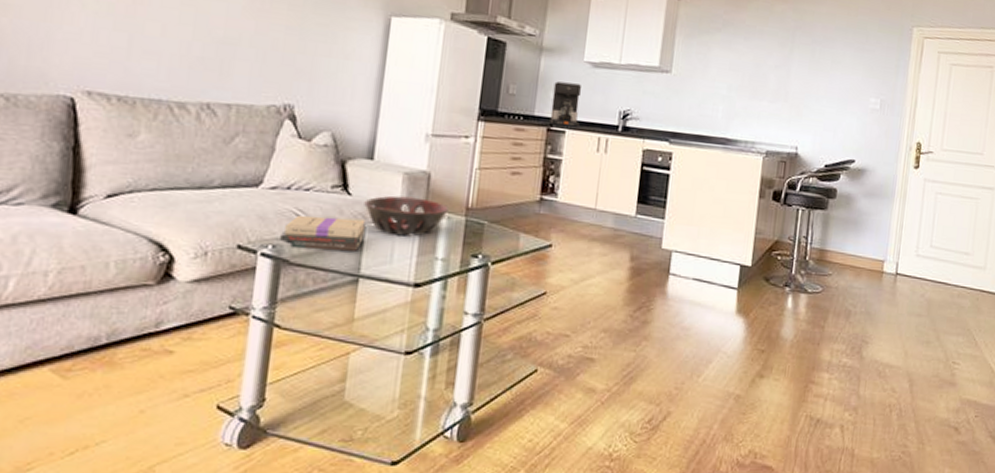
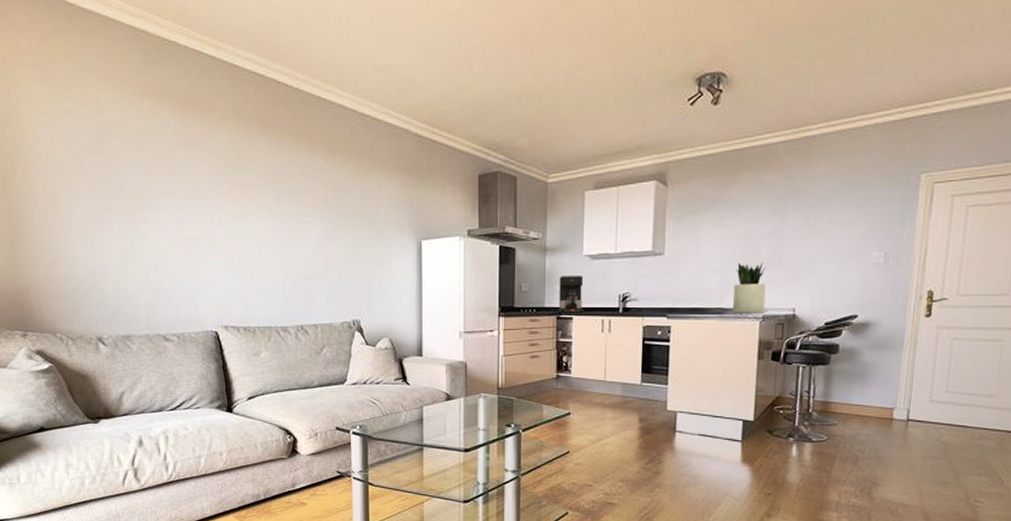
books: present [280,215,366,251] -> none [364,402,423,428]
decorative bowl: present [364,195,449,235] -> none [420,382,484,412]
planter: none [734,91,772,149] -> present [730,263,767,313]

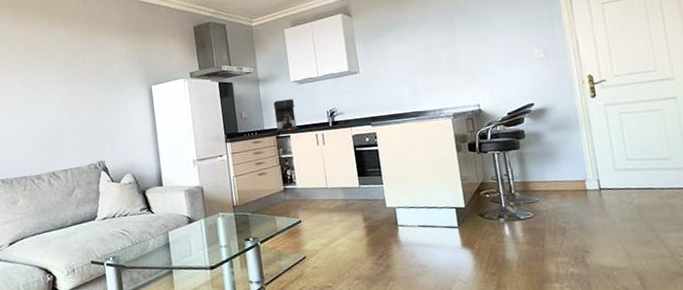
planter: present [730,263,767,313] -> none [422,69,456,115]

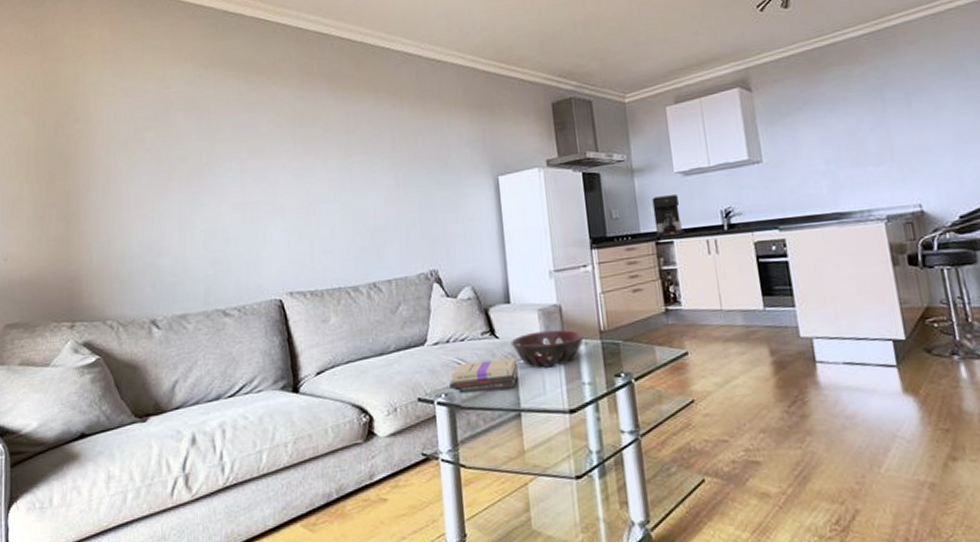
books: none [116,228,169,257] -> present [449,358,517,394]
decorative bowl: none [163,205,221,235] -> present [511,329,584,367]

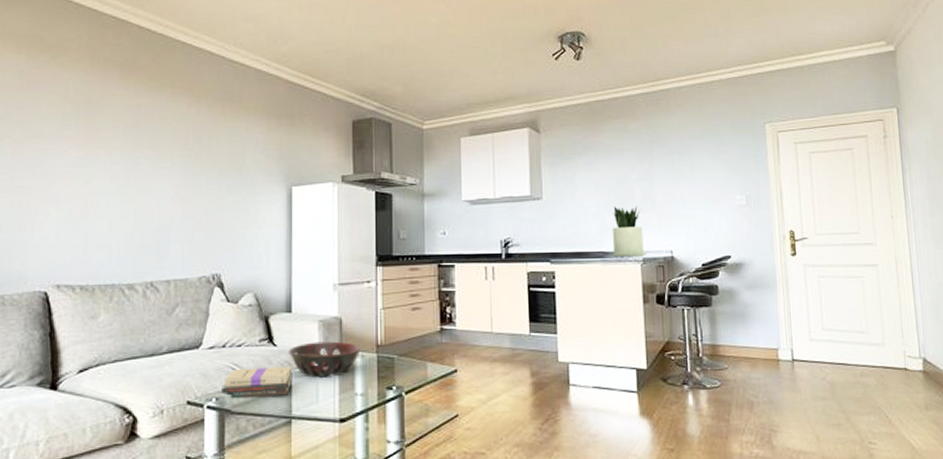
coffee maker: present [652,194,686,239] -> none [439,221,466,262]
planter: none [844,158,891,217] -> present [611,206,647,257]

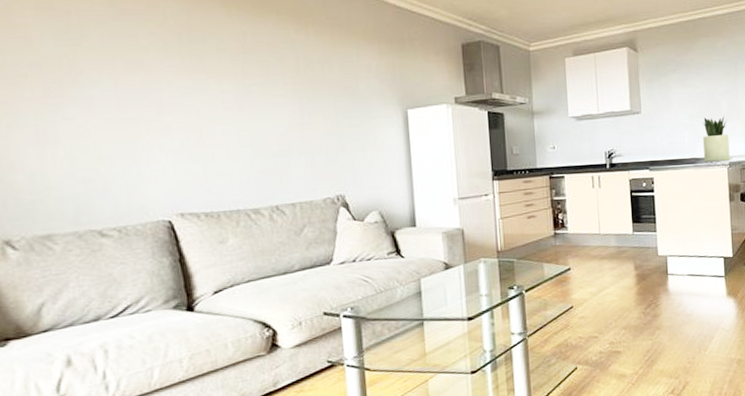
books: present [222,366,291,399] -> none [355,275,421,308]
decorative bowl: present [288,341,361,376] -> none [416,250,483,282]

